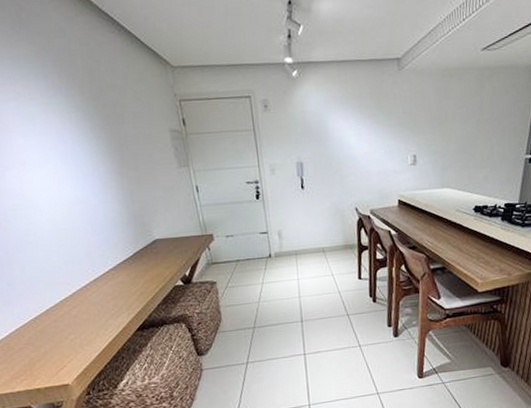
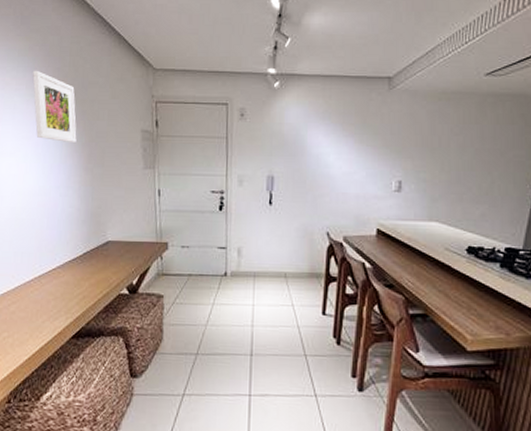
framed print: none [45,77,106,150] -> present [32,70,77,144]

